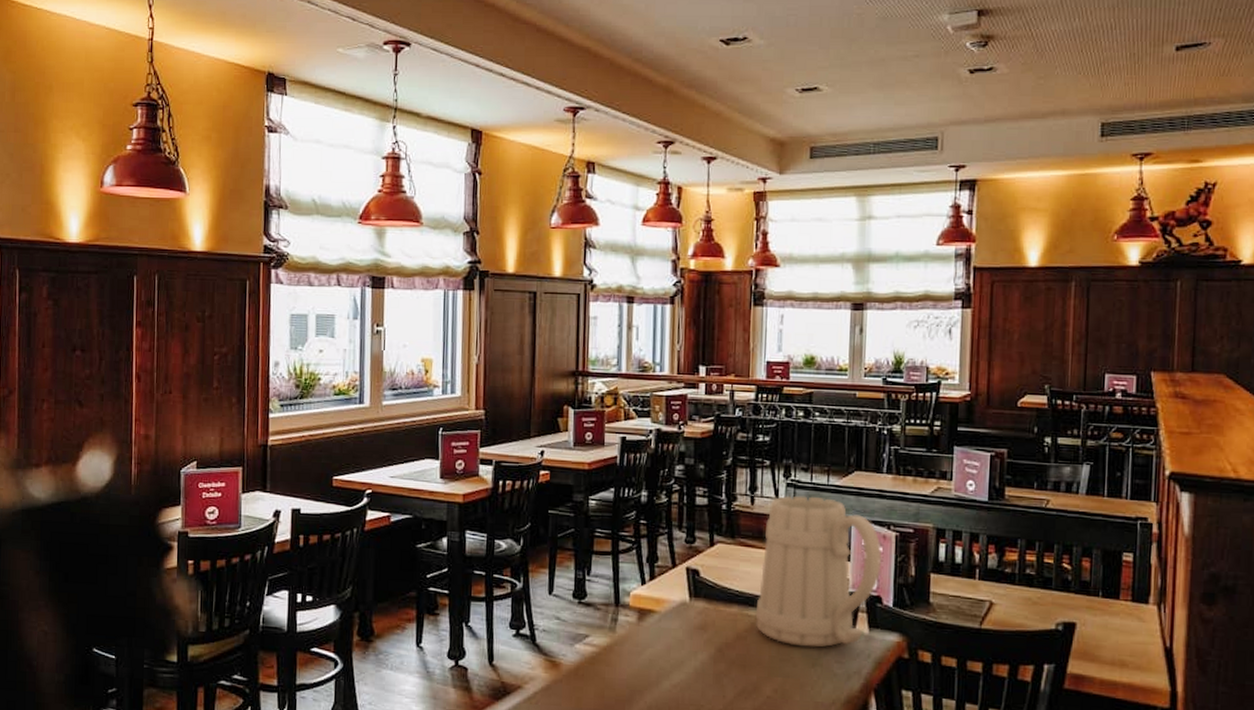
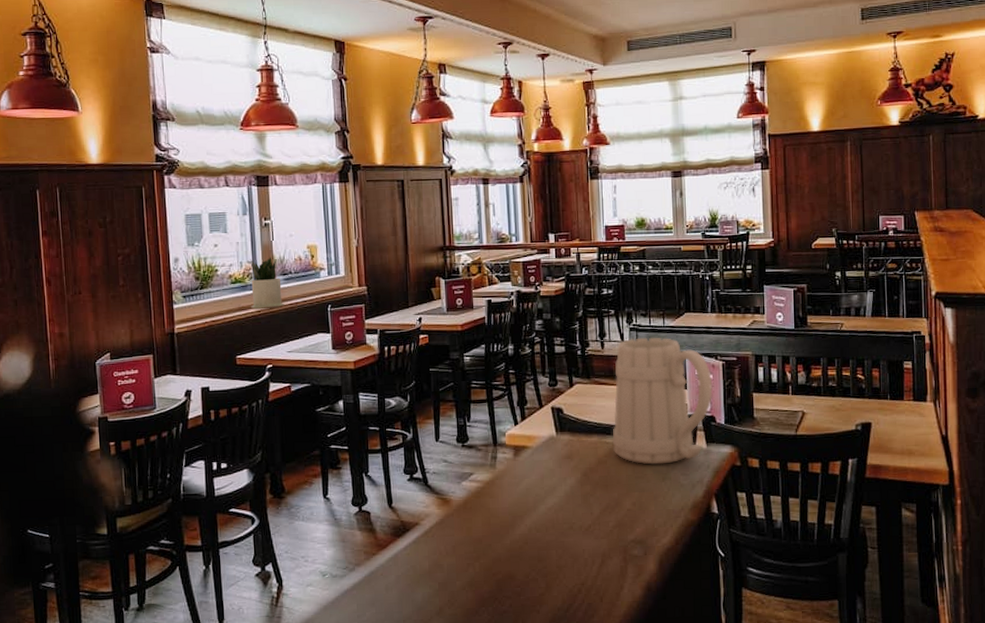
planter: none [352,368,392,428] -> present [250,257,286,310]

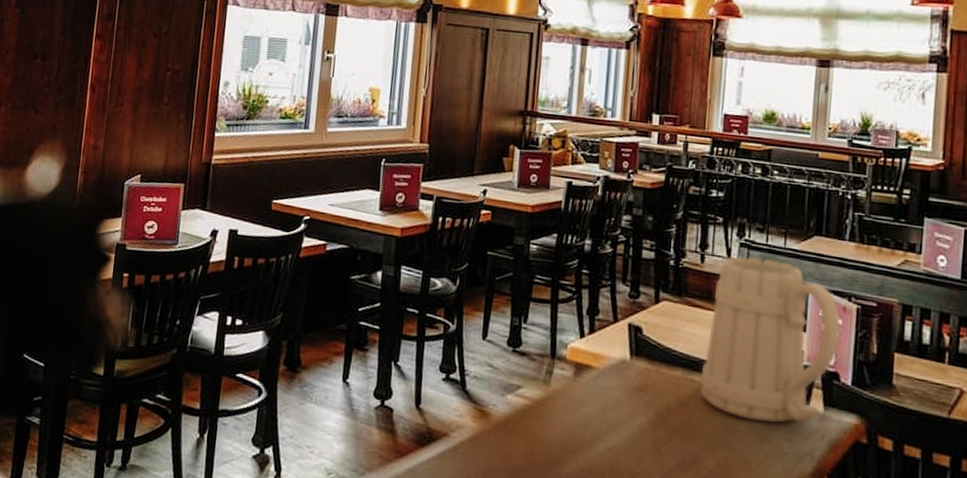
planter: present [250,257,286,310] -> none [296,94,336,154]

